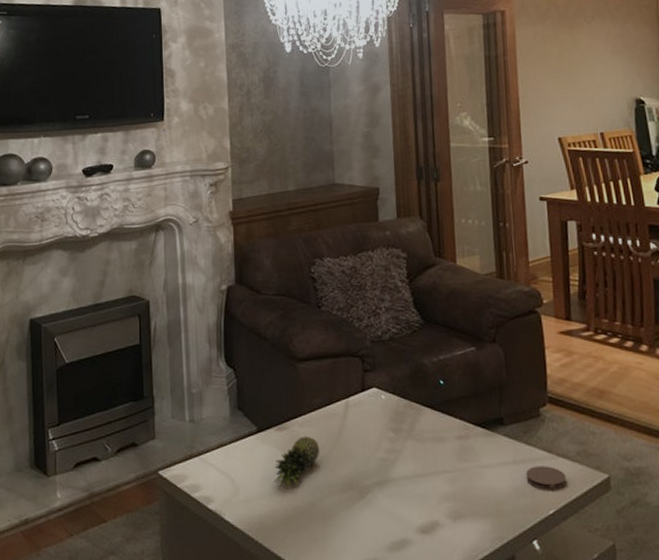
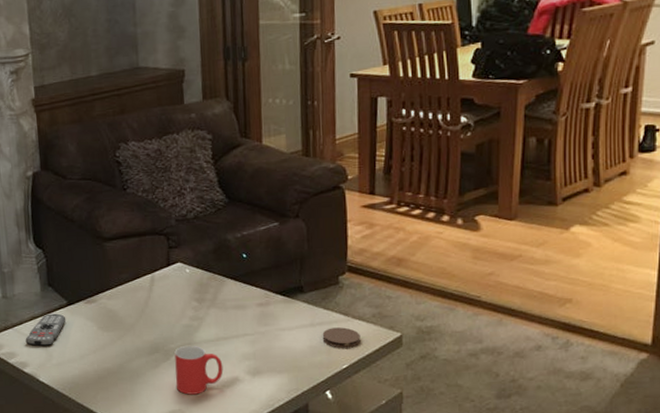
remote control: none [211,441,256,479] -> present [25,313,66,347]
fruit: present [274,436,320,488] -> none [84,307,128,353]
mug: none [370,482,422,541] -> present [174,345,224,395]

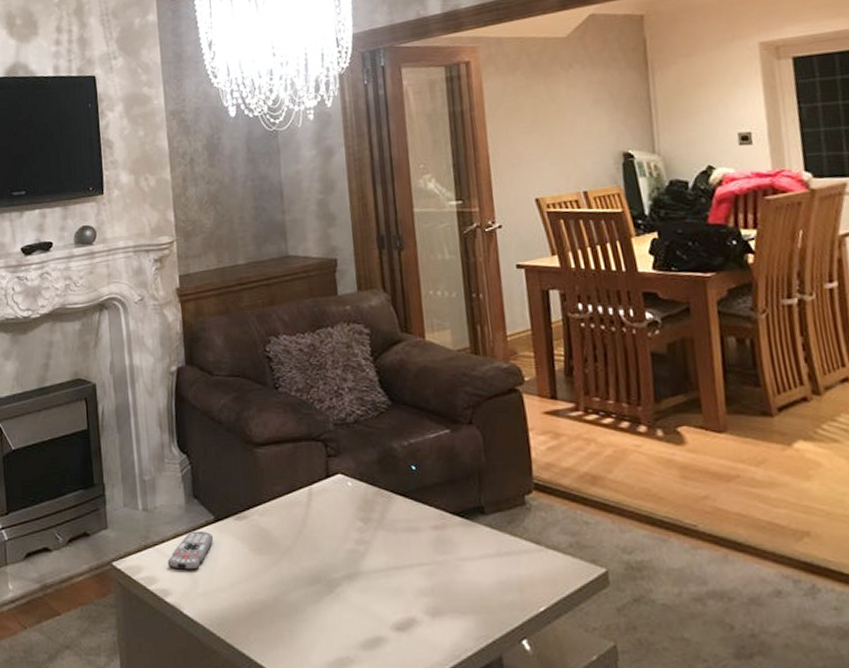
mug: present [174,345,224,395] -> none [338,575,397,639]
coaster: present [322,327,361,348] -> none [511,559,559,585]

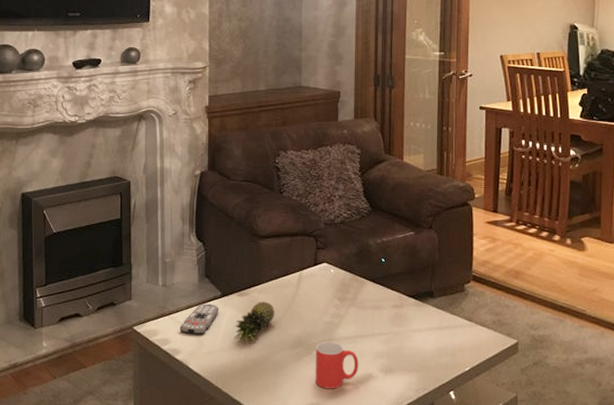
fruit: none [234,525,283,581] -> present [234,301,275,344]
mug: none [338,575,397,639] -> present [315,341,359,389]

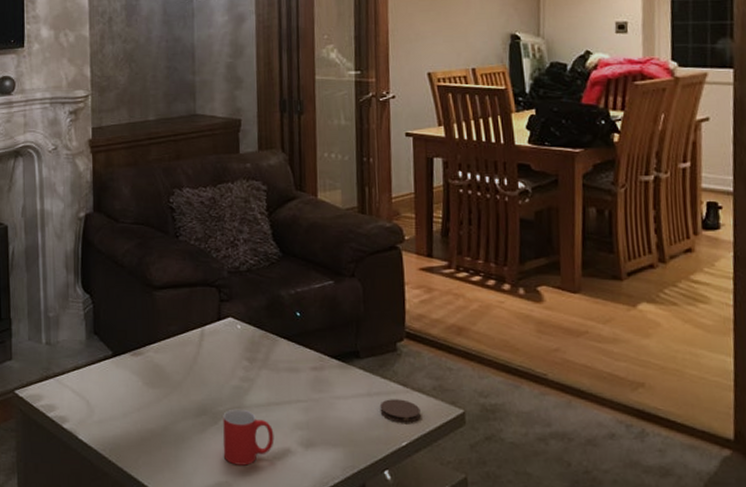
remote control: present [179,304,219,335] -> none [66,364,111,401]
fruit: present [234,301,275,344] -> none [128,362,175,411]
coaster: none [448,332,482,352] -> present [379,399,421,423]

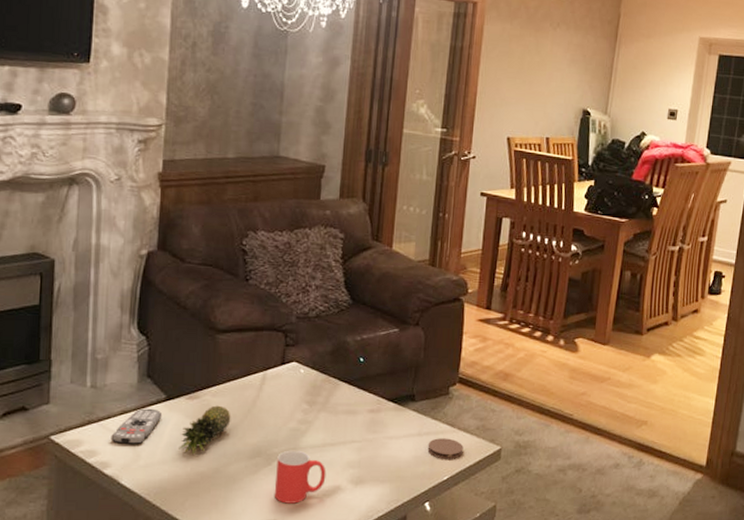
remote control: none [66,364,111,401] -> present [110,408,163,445]
fruit: none [128,362,175,411] -> present [179,405,231,455]

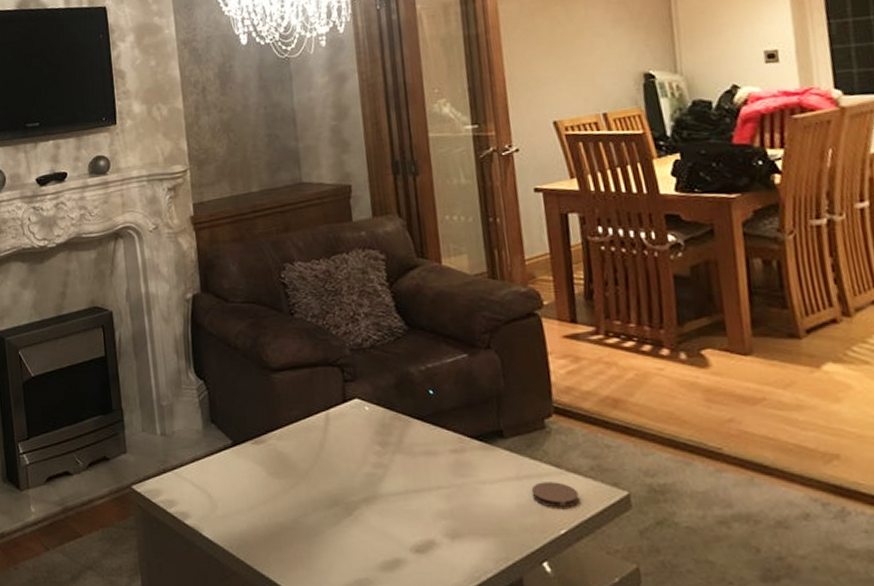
remote control: present [110,408,163,445] -> none [186,455,232,494]
fruit: present [179,405,231,455] -> none [253,449,301,504]
mug: present [274,450,326,504] -> none [357,498,416,560]

